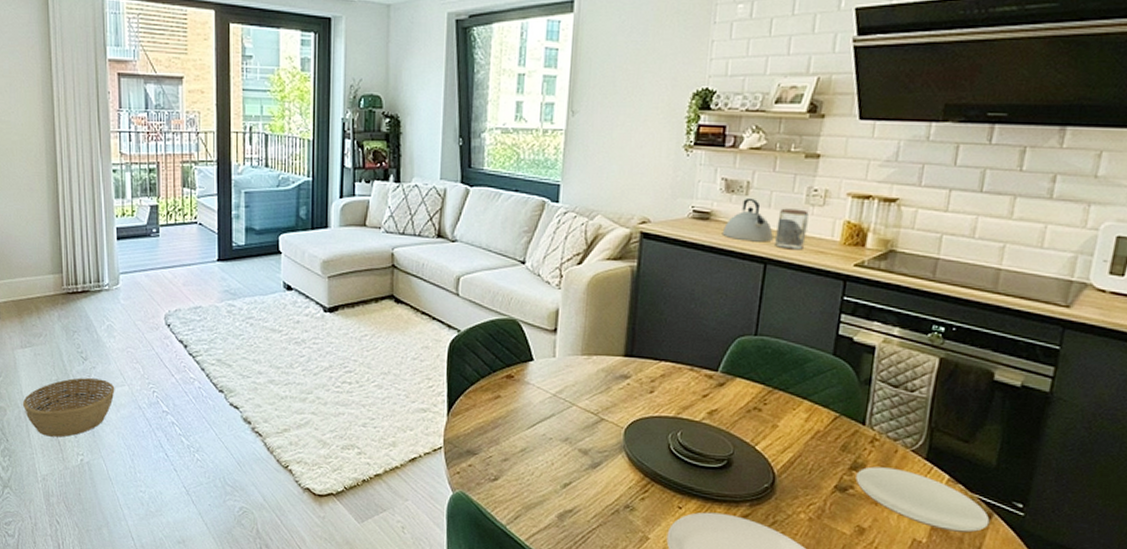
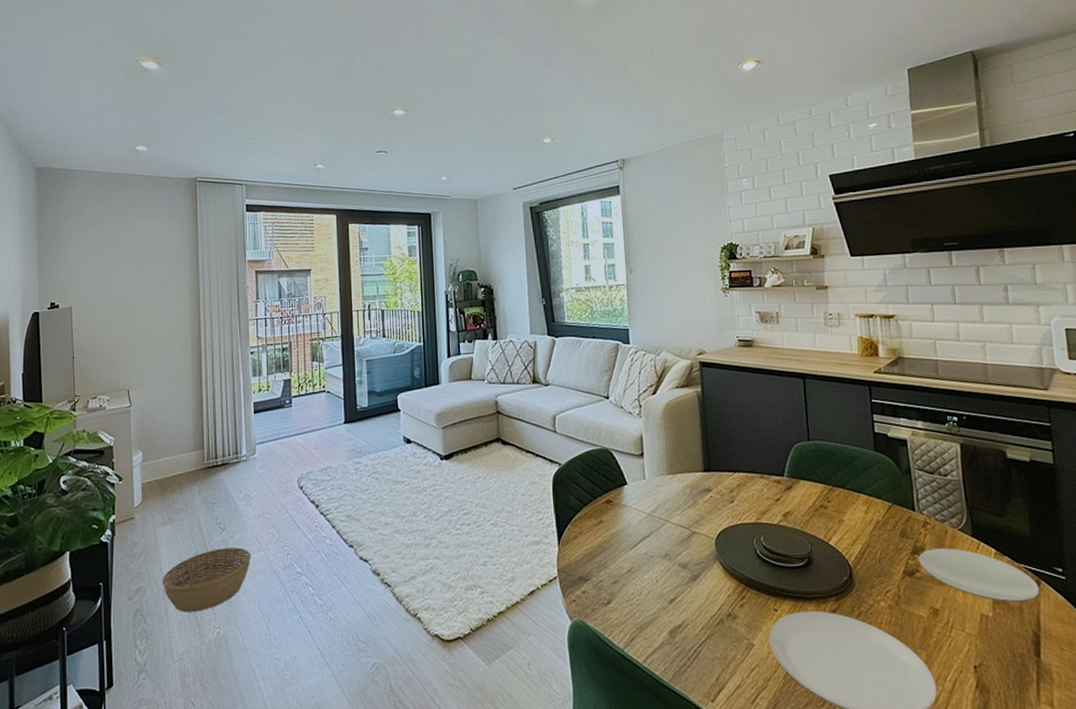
kettle: present [722,197,773,242] -> none [764,325,805,362]
jar: present [775,208,809,250] -> none [805,330,832,365]

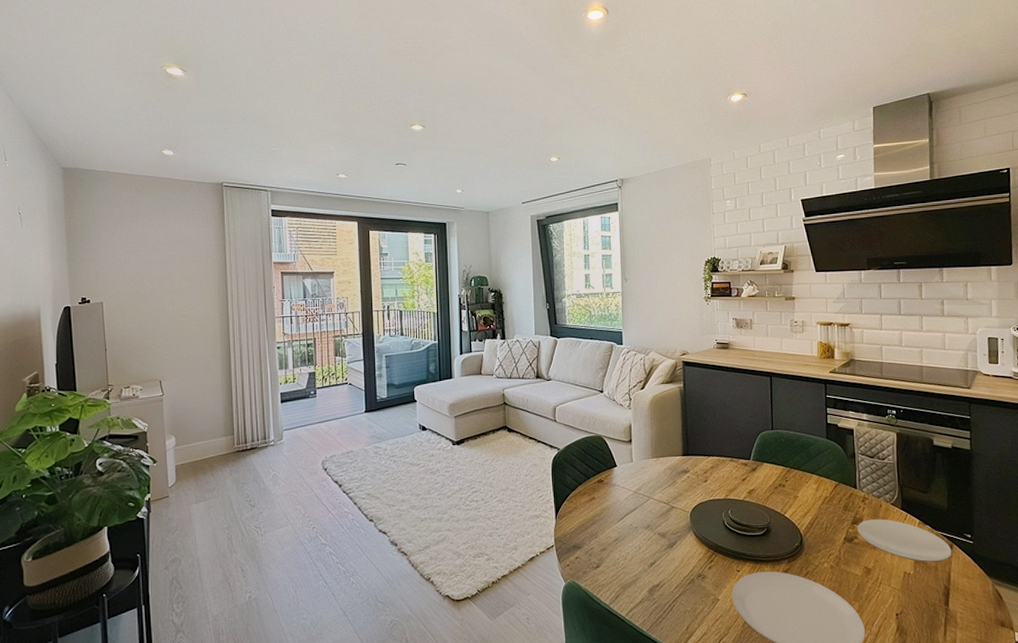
basket: present [161,547,251,612] -> none [196,522,280,579]

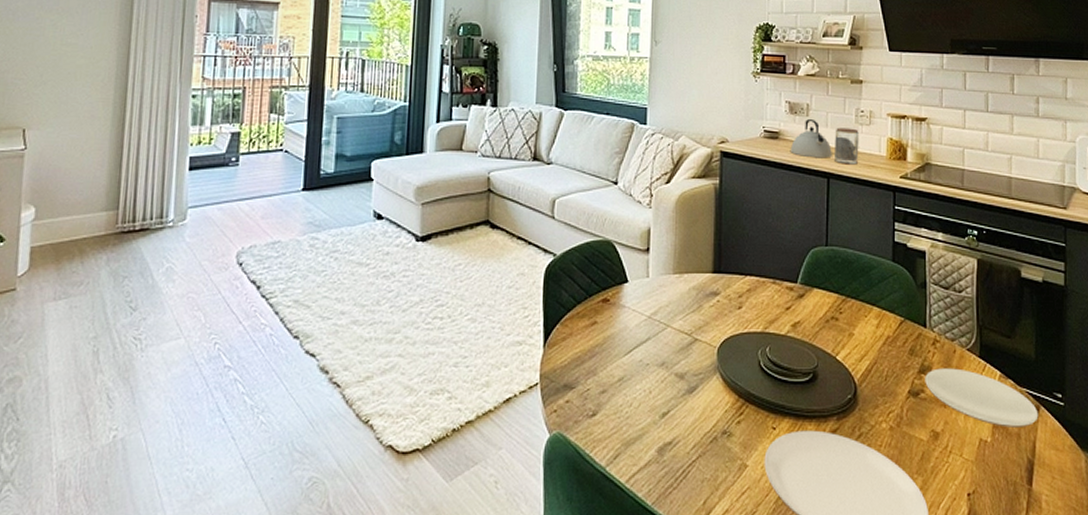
kettle: none [738,330,773,362] -> present [790,118,832,158]
jar: none [774,336,795,365] -> present [835,127,859,165]

